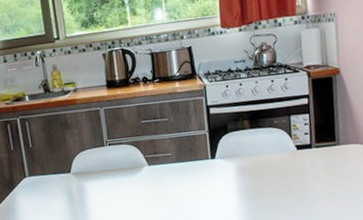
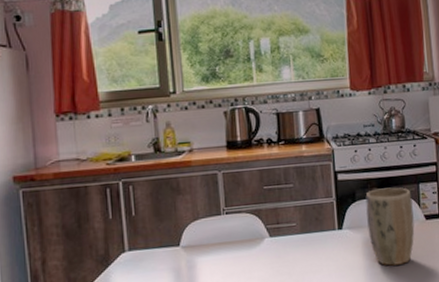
plant pot: none [237,119,286,192] -> present [365,187,415,266]

